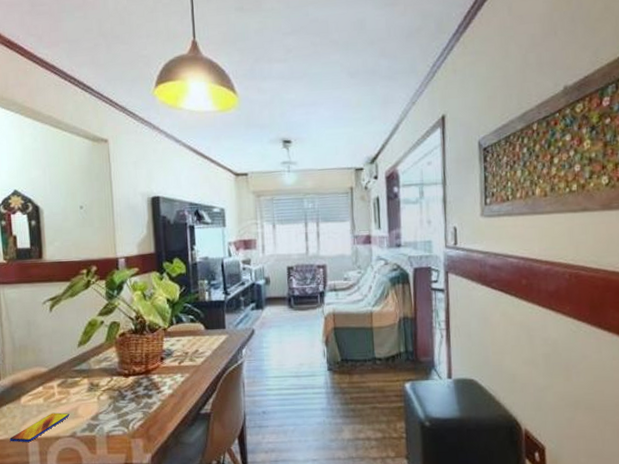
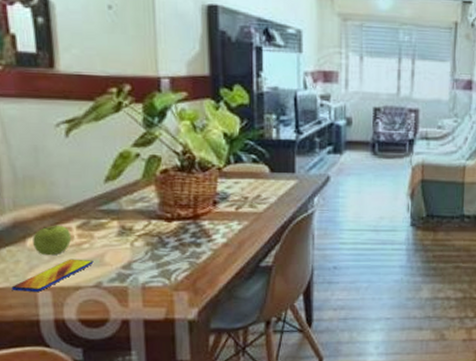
fruit: none [25,384,54,411] -> present [33,225,72,256]

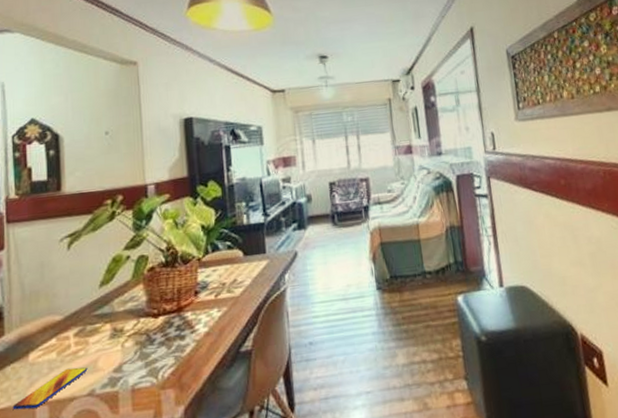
fruit: present [33,225,72,256] -> none [35,335,69,369]

